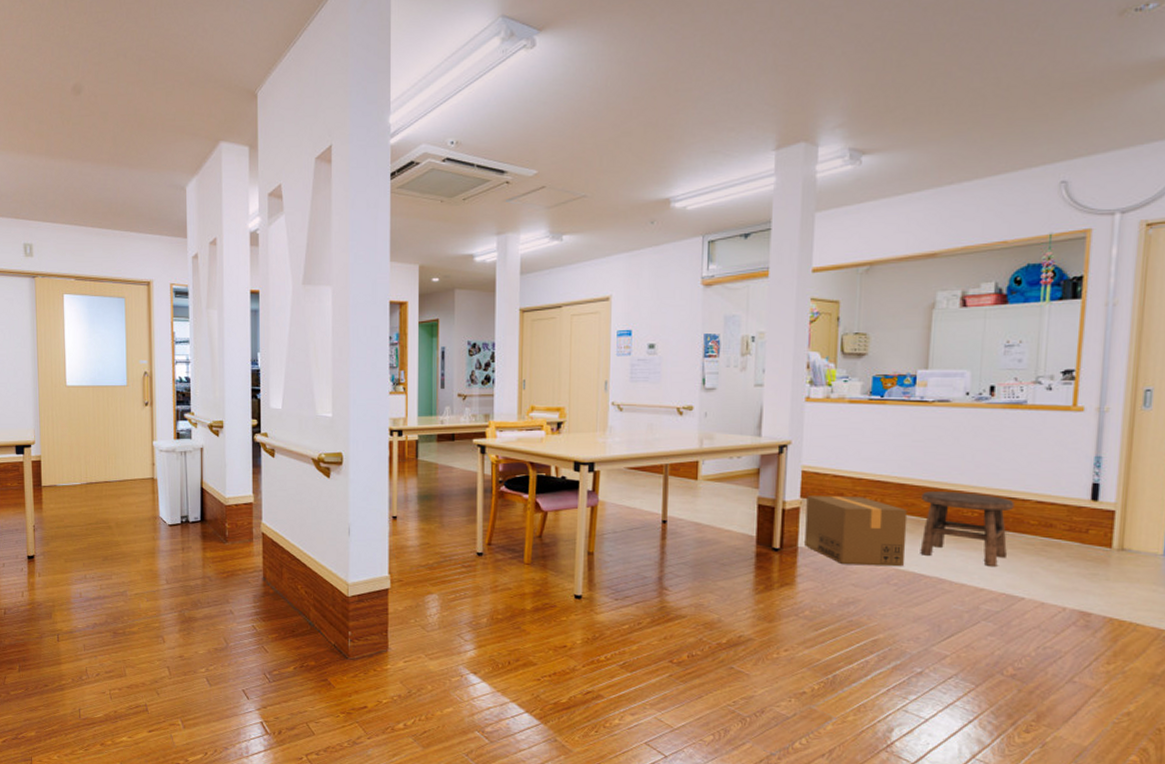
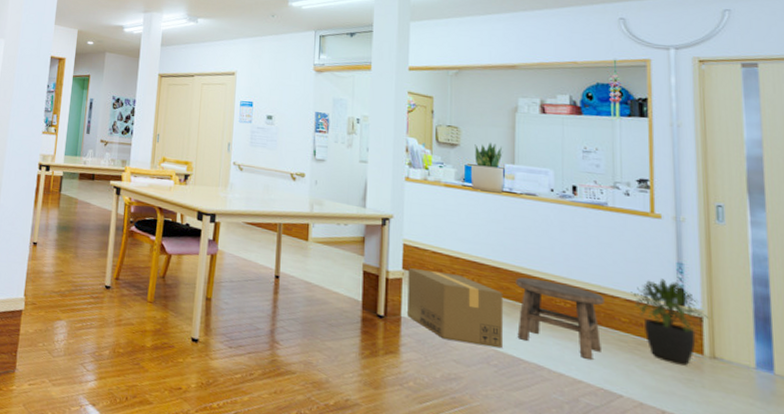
planter: none [878,347,917,403] -> present [470,142,505,193]
potted plant: none [1044,476,1124,561] -> present [632,279,711,366]

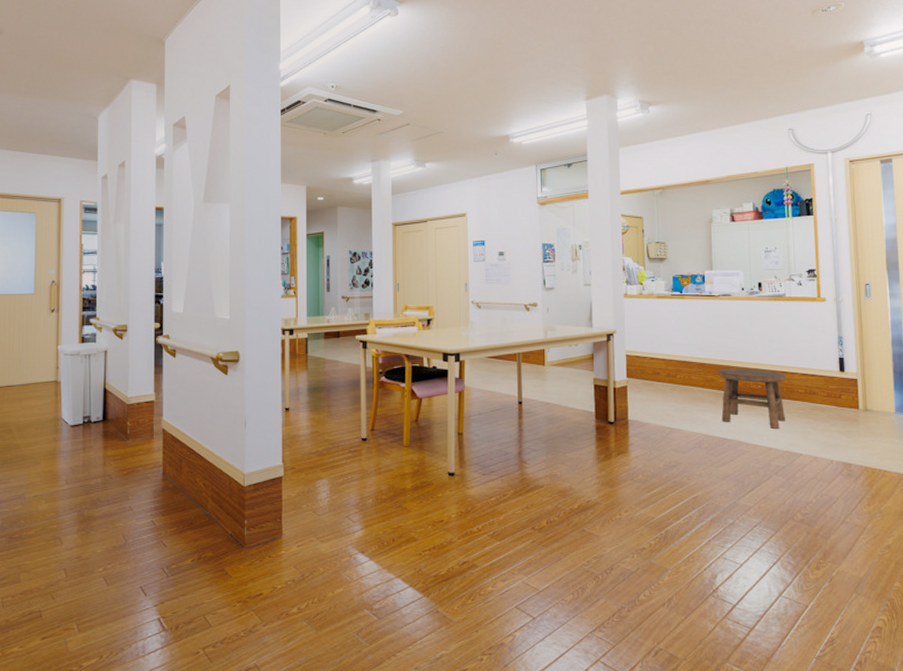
cardboard box: present [407,268,504,349] -> none [632,375,711,433]
planter: present [470,142,505,193] -> none [677,253,705,298]
potted plant: present [632,279,711,366] -> none [807,352,864,421]

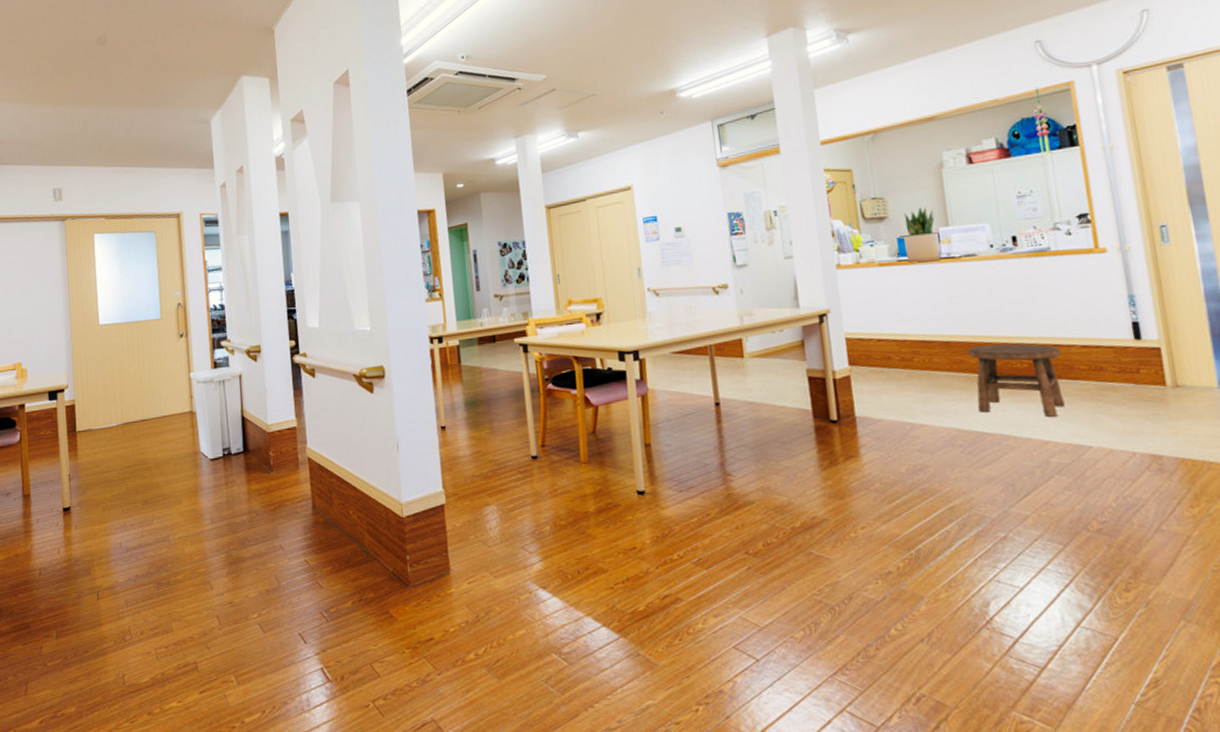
planter: none [677,253,705,298] -> present [903,207,941,264]

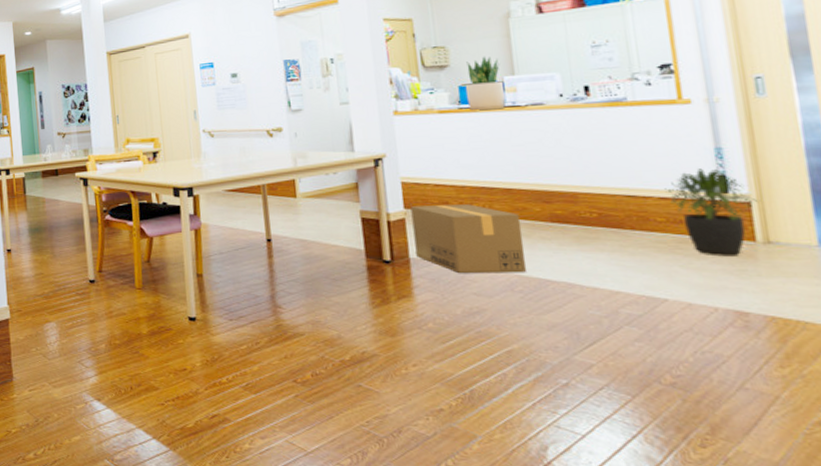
cardboard box: none [855,358,965,431] -> present [410,204,526,274]
stool: present [967,343,1065,417] -> none [531,193,638,267]
potted plant: none [1088,316,1169,402] -> present [667,168,761,257]

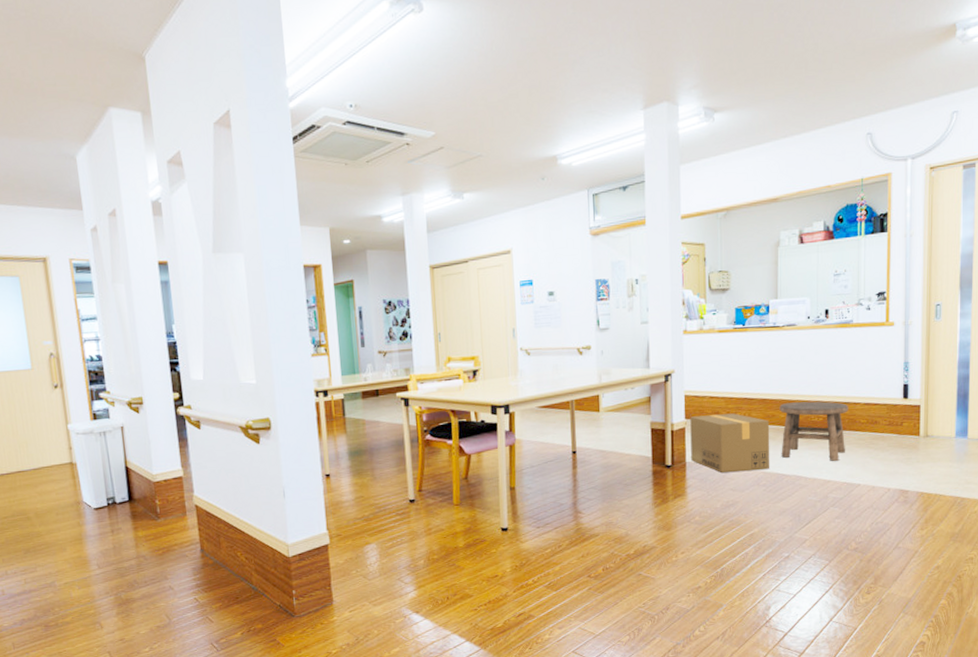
planter: present [465,56,506,111] -> none [740,281,769,331]
stool: none [531,193,638,267] -> present [779,401,849,461]
potted plant: present [667,168,761,257] -> none [870,379,927,449]

